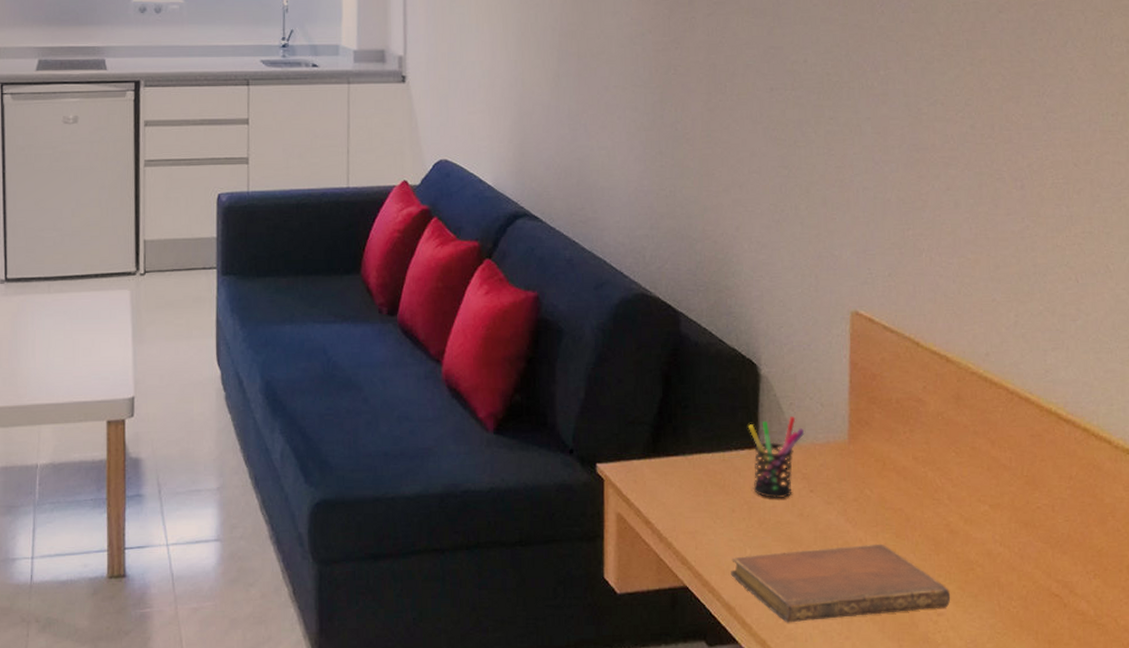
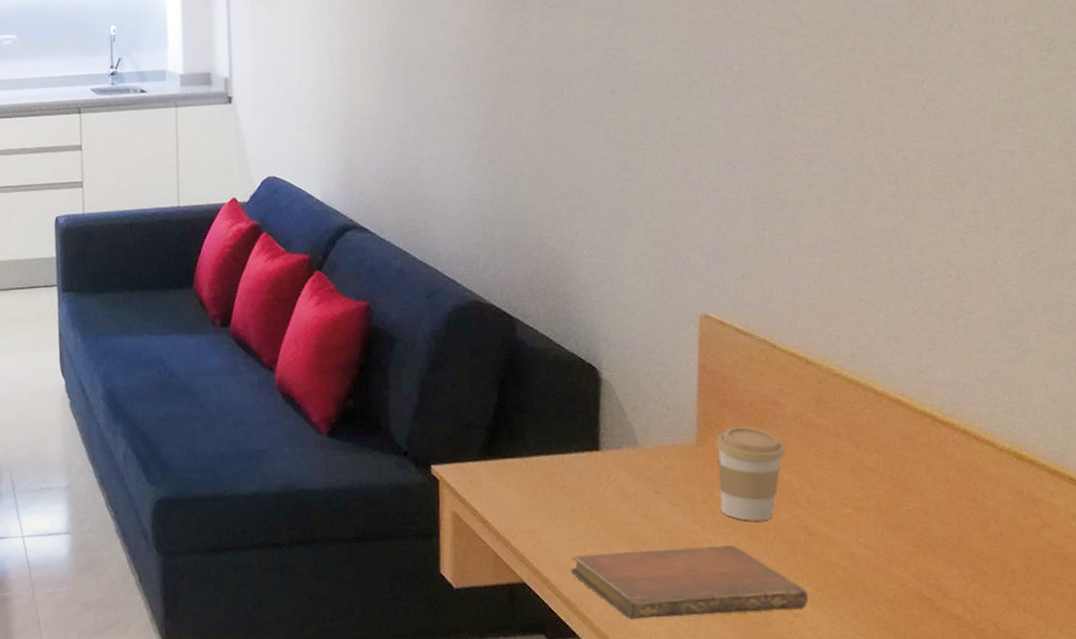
pen holder: present [749,416,805,499] -> none [589,420,649,500]
coffee cup: none [865,423,928,520] -> present [714,426,785,522]

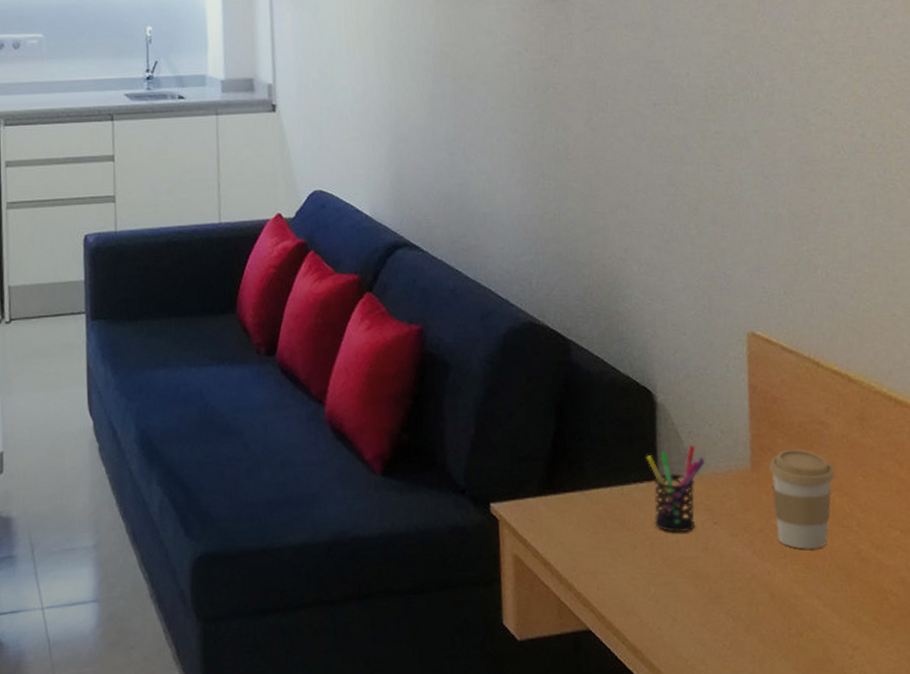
notebook: present [571,545,809,620] -> none [635,576,866,664]
pen holder: none [589,420,649,500] -> present [647,445,706,533]

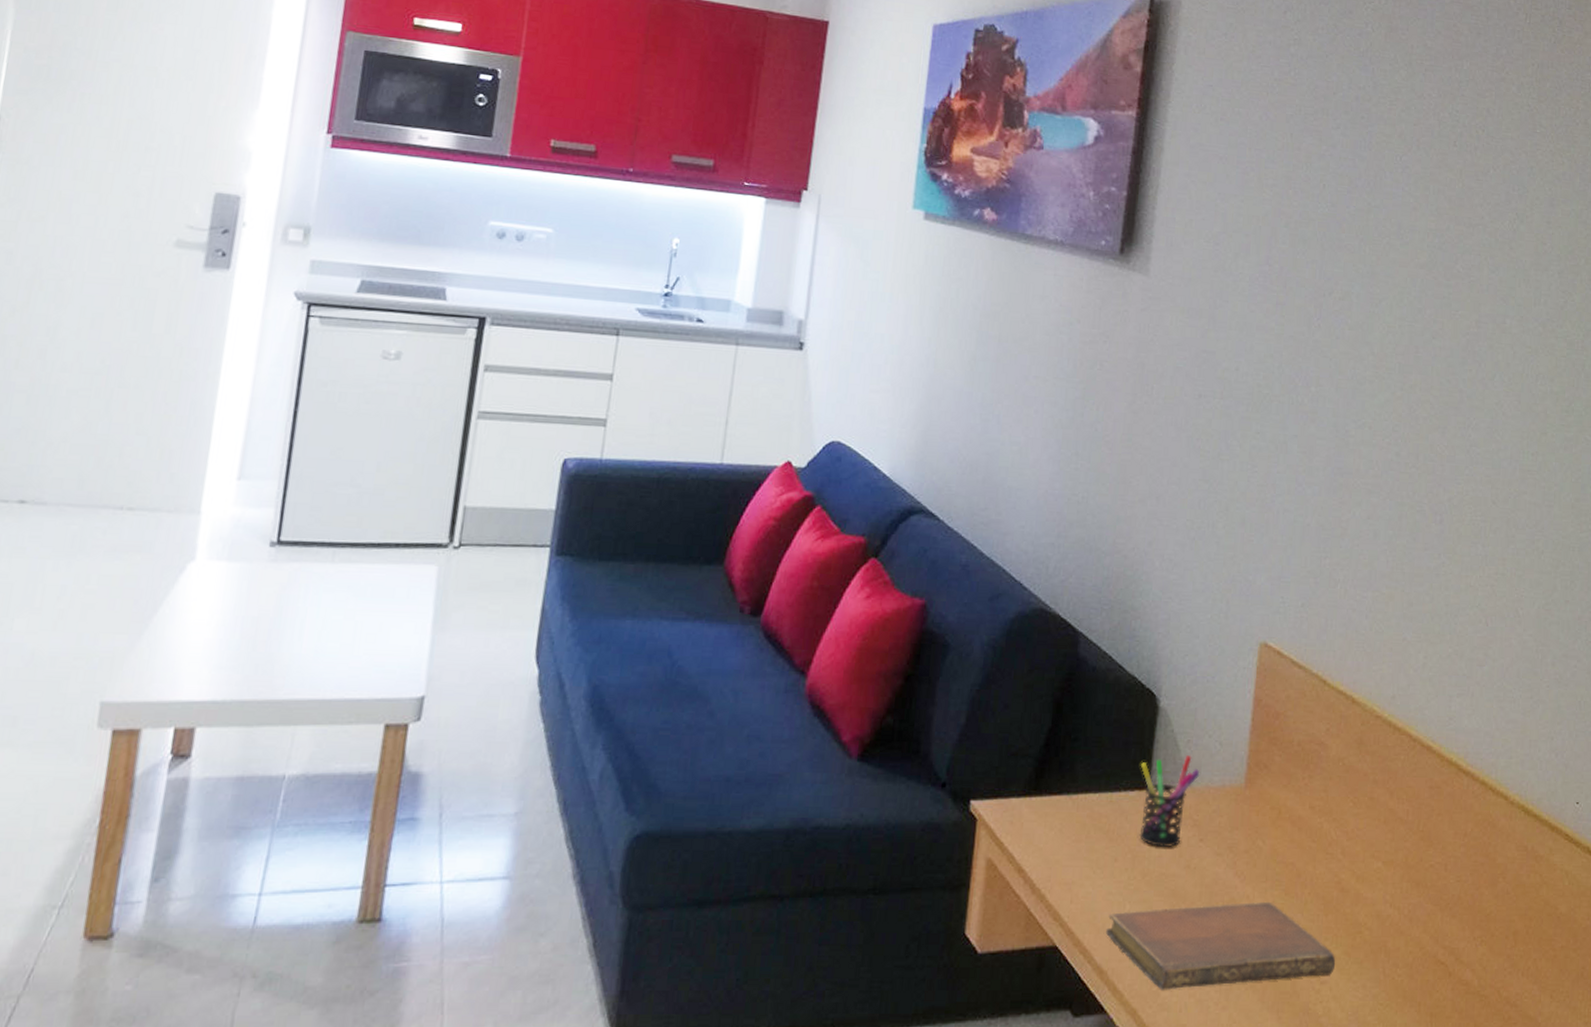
notebook: none [635,576,866,664] -> present [1106,901,1336,990]
coffee cup: present [768,449,835,550] -> none [1261,767,1326,876]

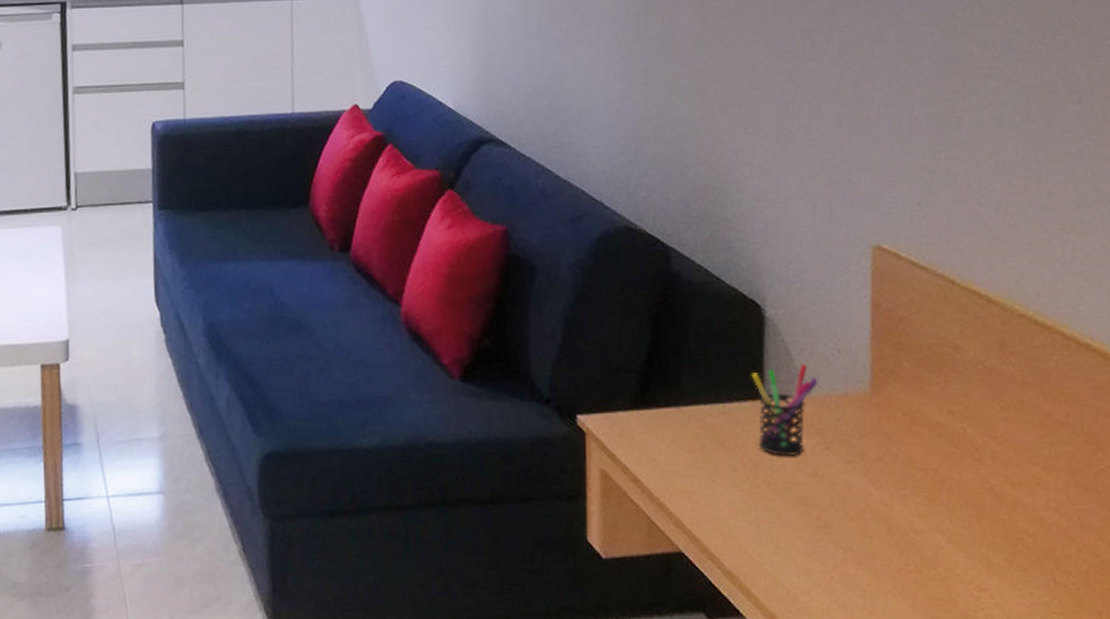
notebook: present [1106,901,1336,990] -> none [733,508,996,595]

